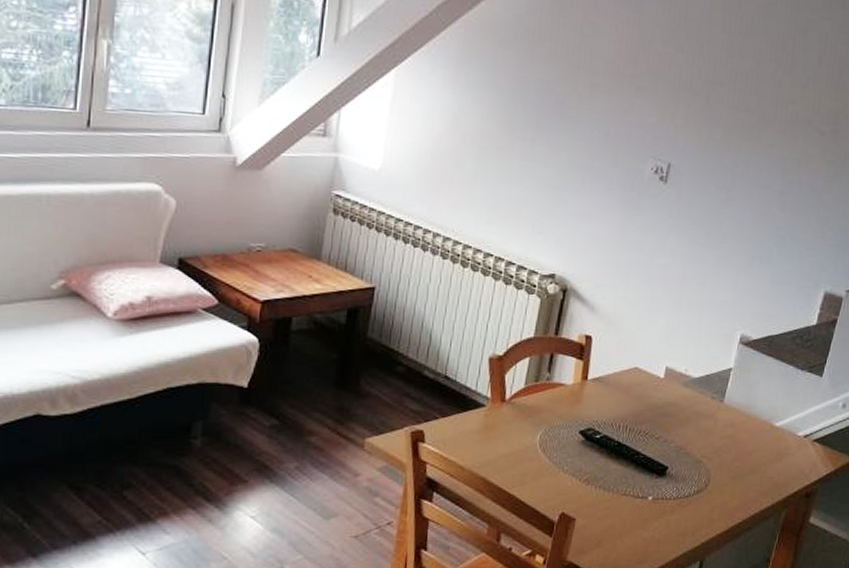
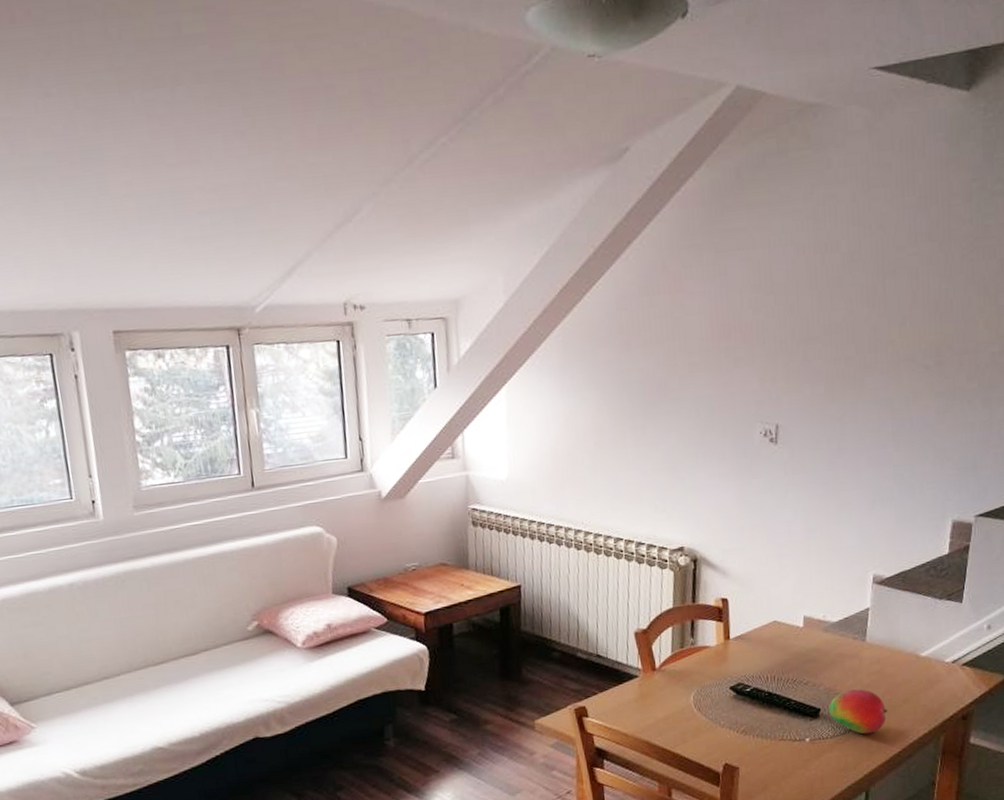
fruit: none [676,451,735,500] -> present [828,689,888,735]

